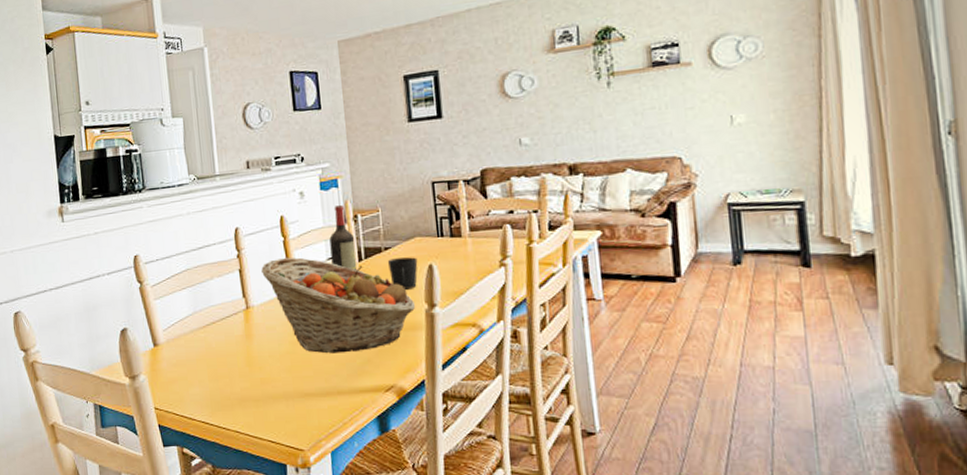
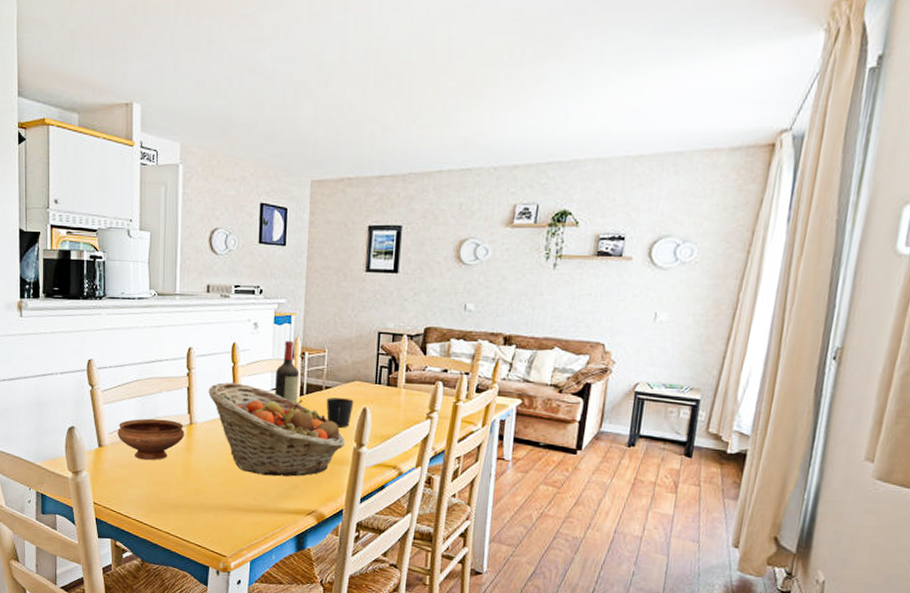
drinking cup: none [171,307,243,355] -> present [117,418,185,461]

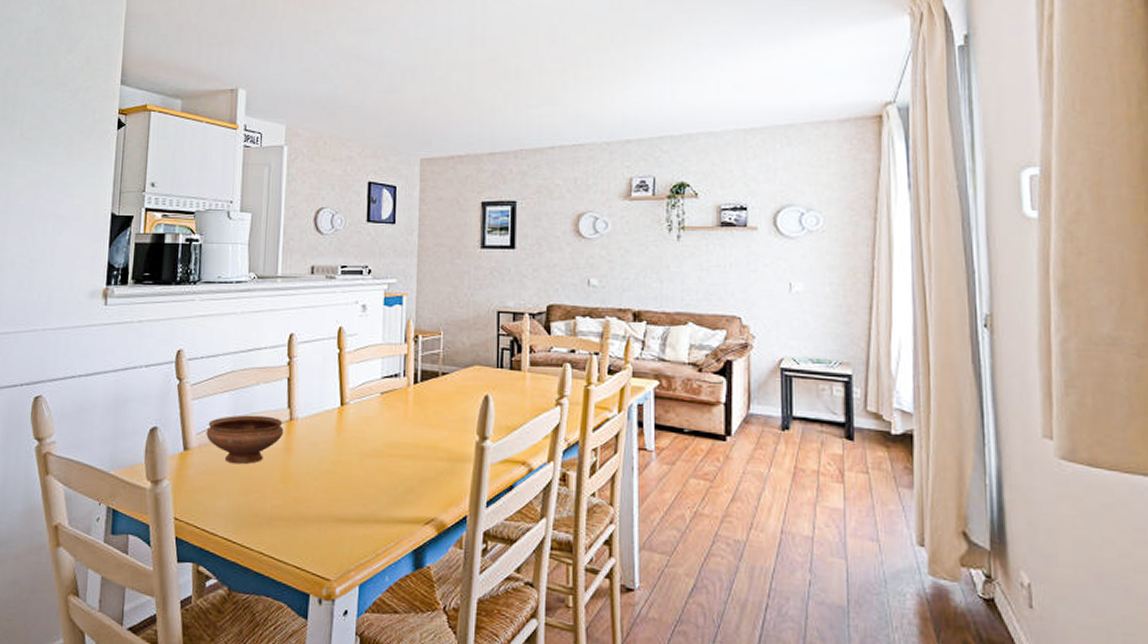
fruit basket: present [208,382,346,477] -> none [311,370,467,479]
wine bottle: present [275,341,300,403] -> none [386,324,413,392]
cup: present [326,397,354,428] -> none [443,385,474,419]

